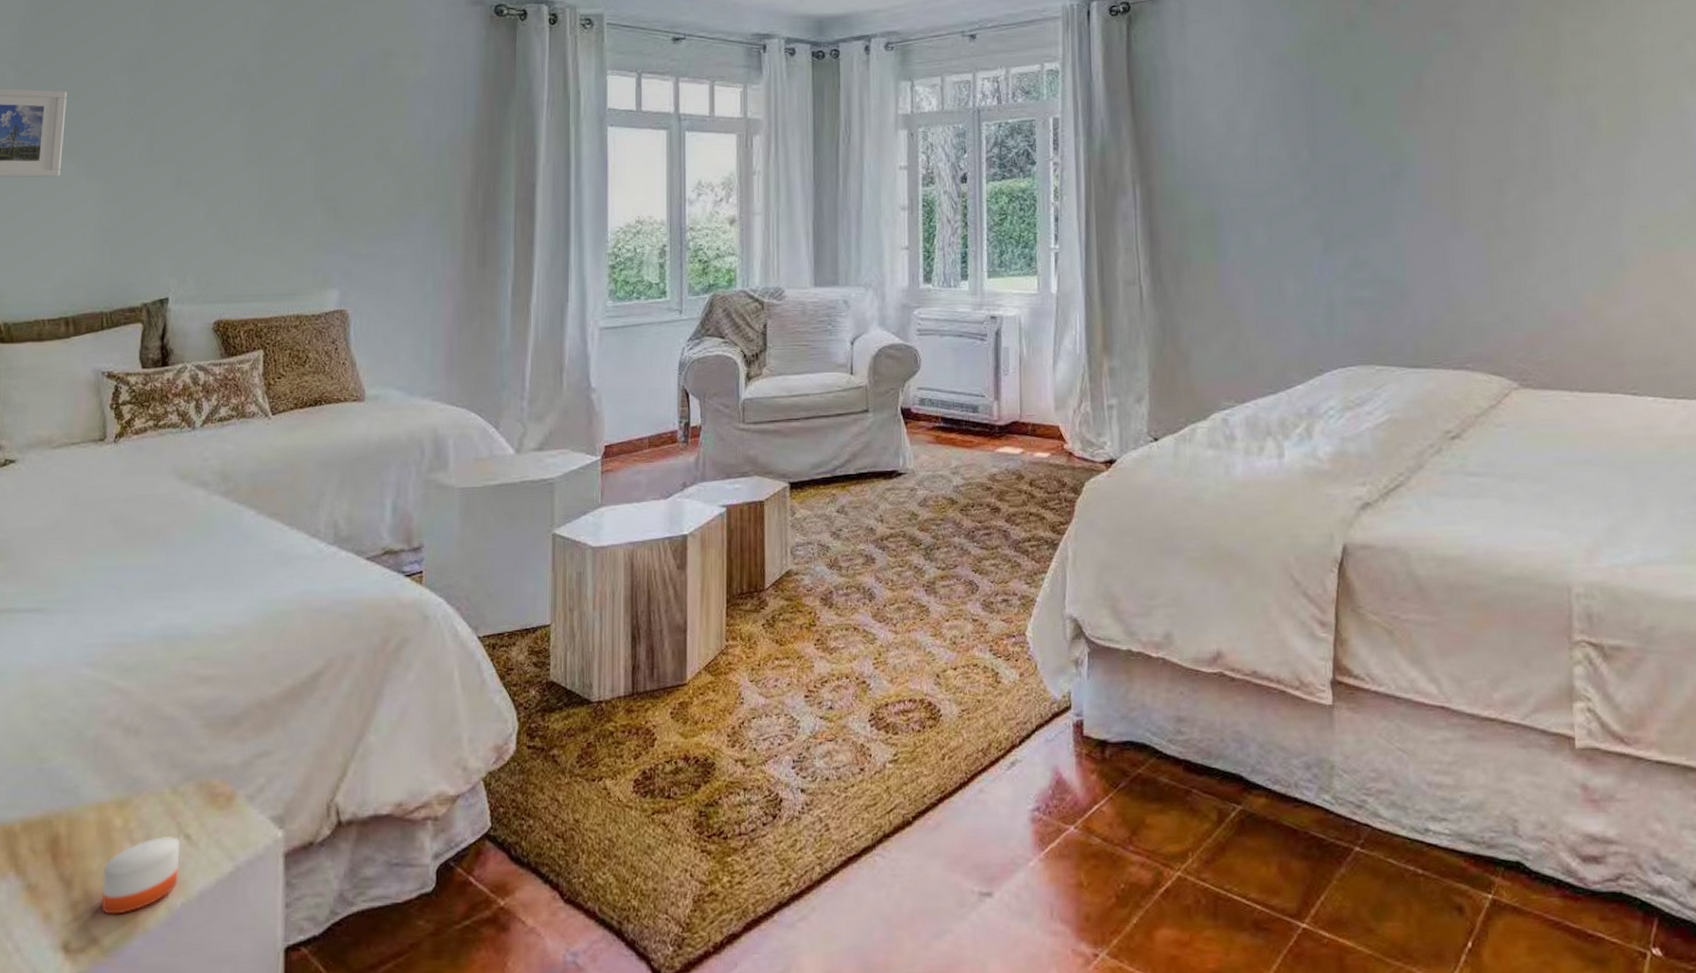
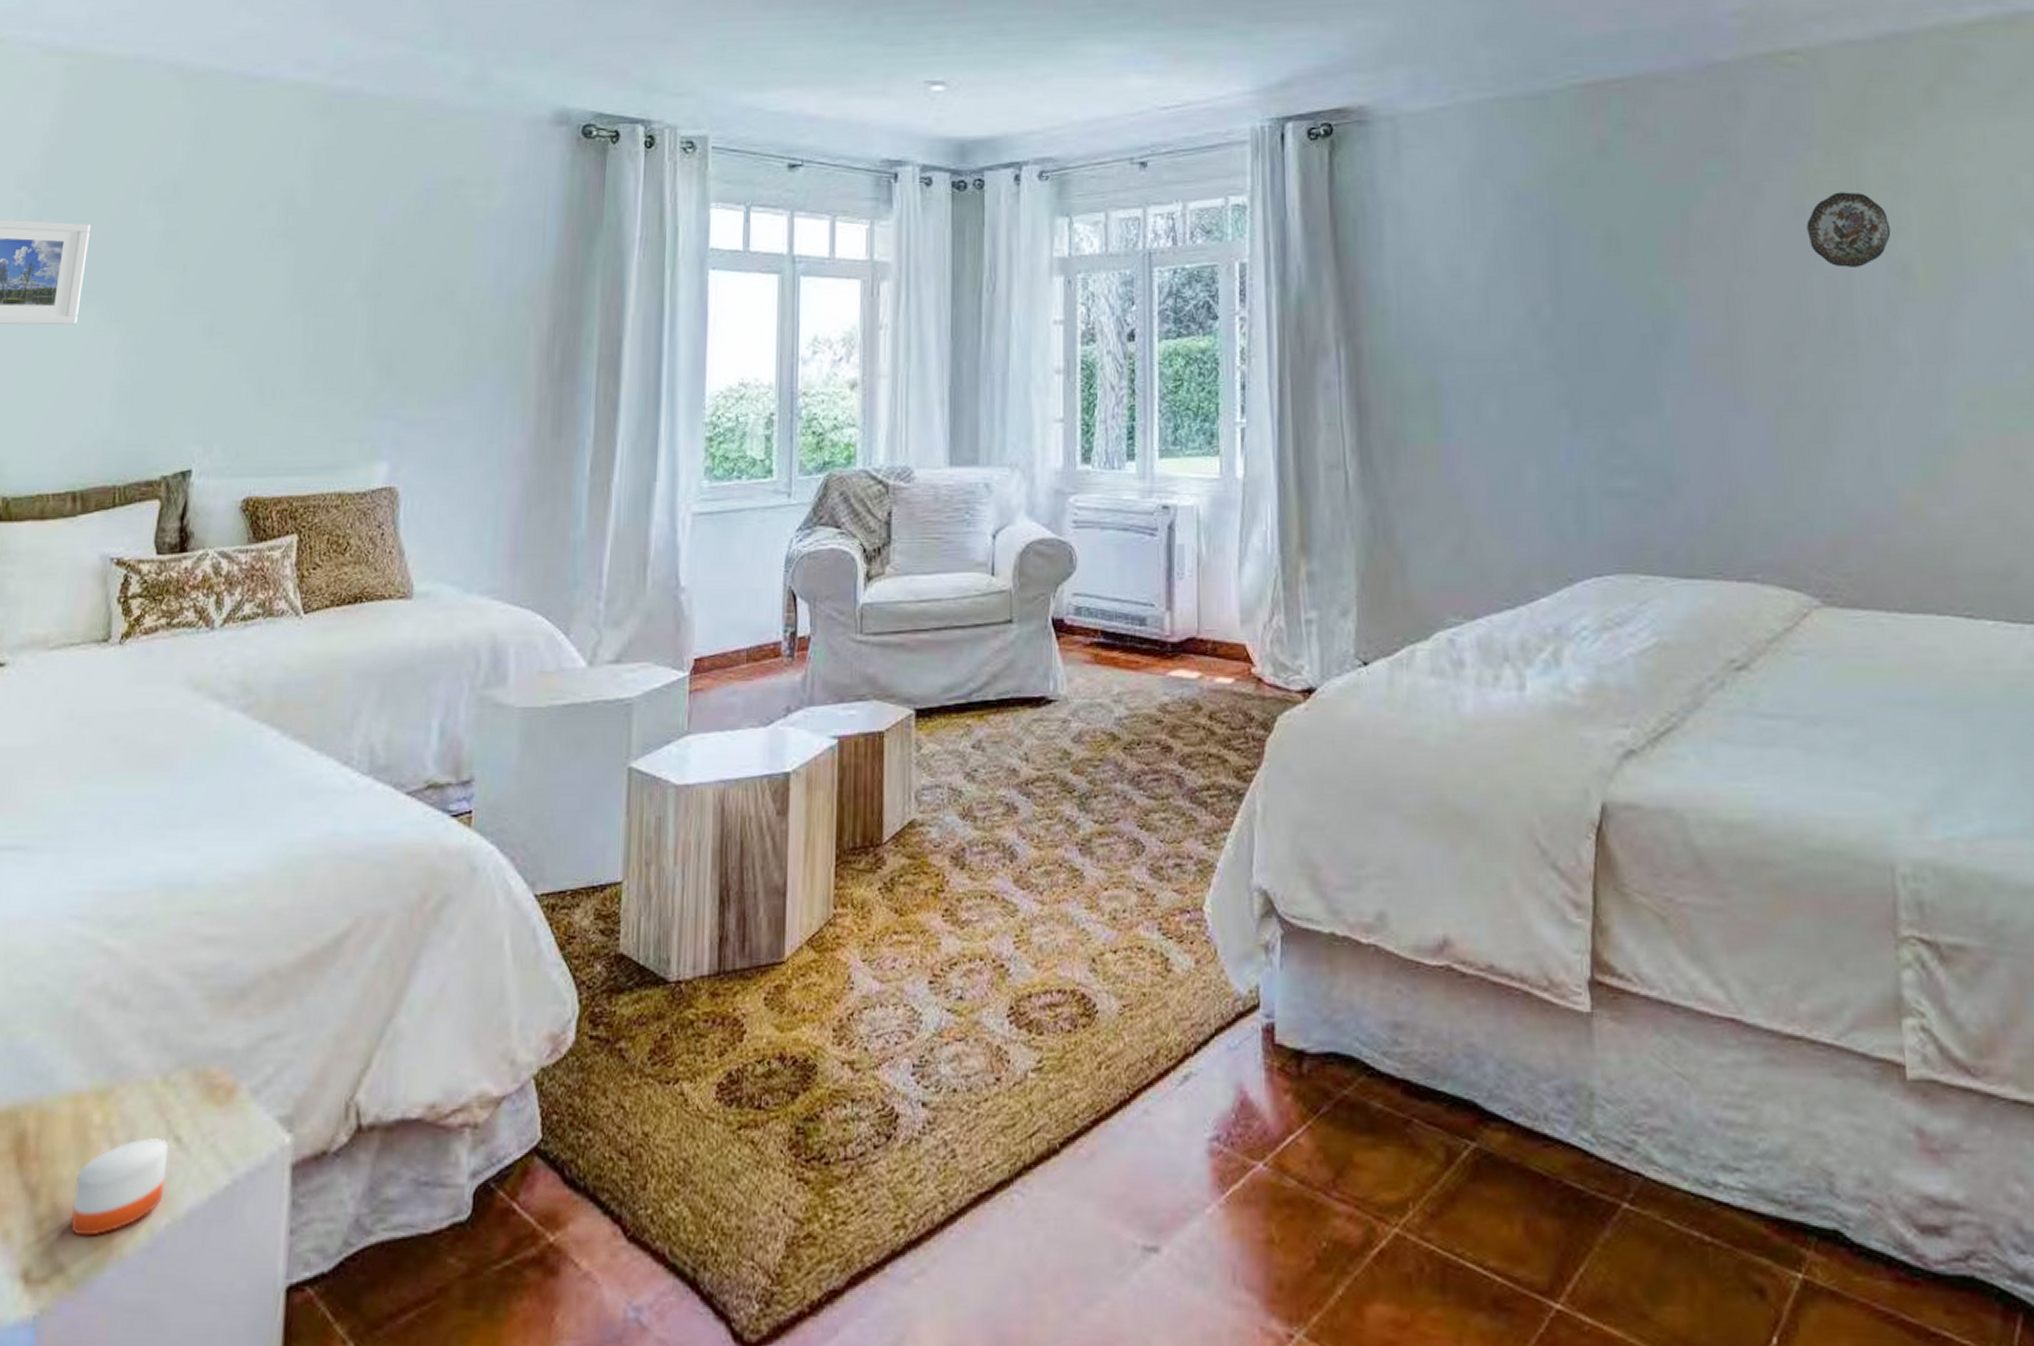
decorative plate: none [1515,57,1582,118] -> present [1806,192,1891,267]

